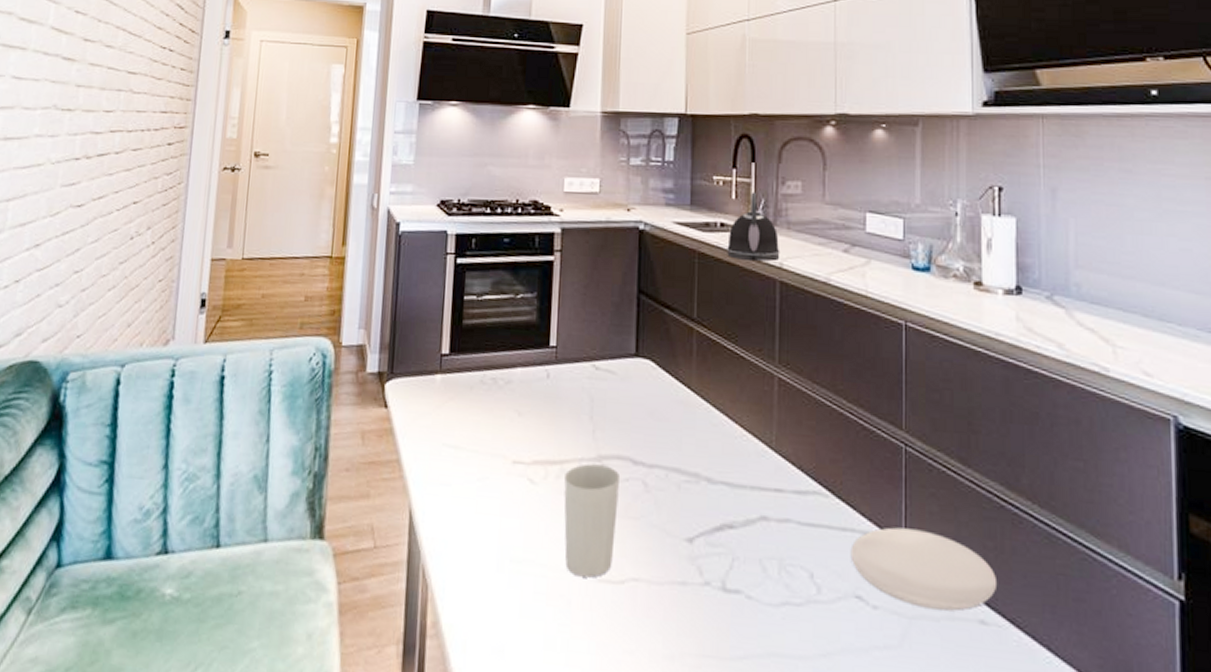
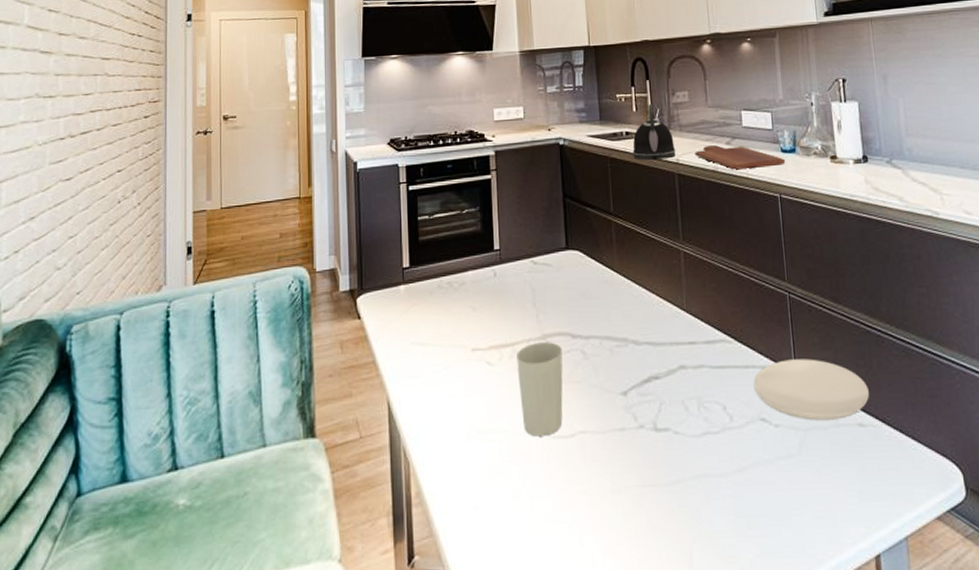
cutting board: none [803,251,917,286] -> present [695,145,786,170]

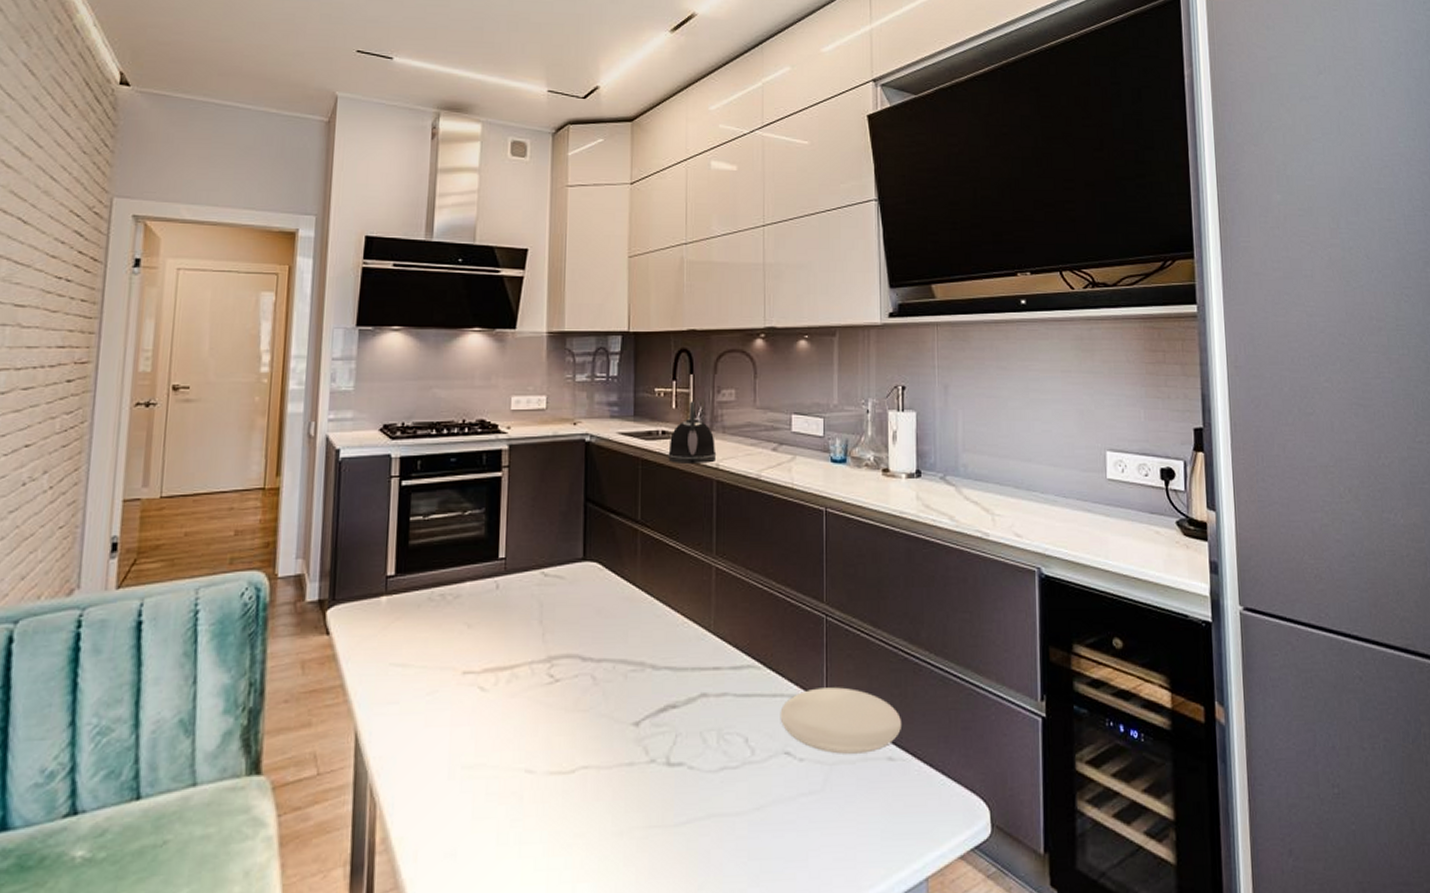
cup: present [517,342,563,437] -> none [514,665,570,772]
cutting board: present [695,145,786,170] -> none [737,451,835,479]

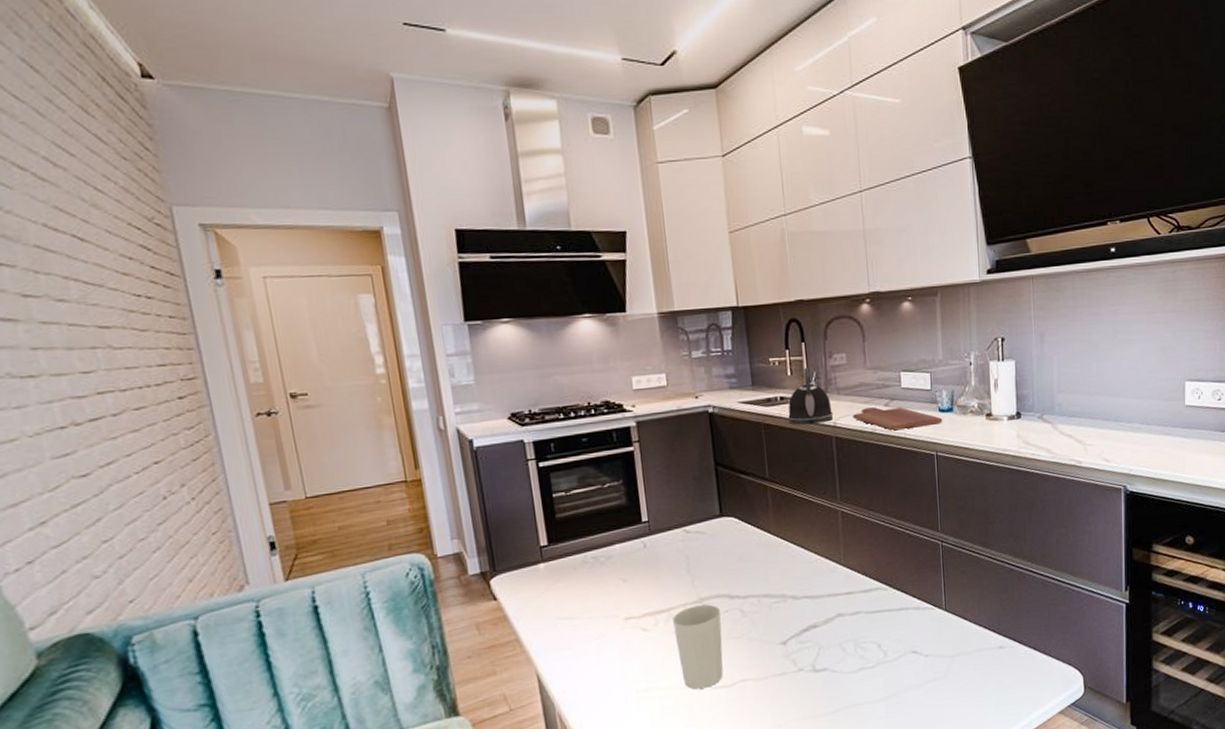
cup: none [514,665,570,772] -> present [673,604,723,690]
cutting board: none [737,451,835,479] -> present [853,407,943,431]
plate: present [780,687,903,754] -> none [906,597,1010,649]

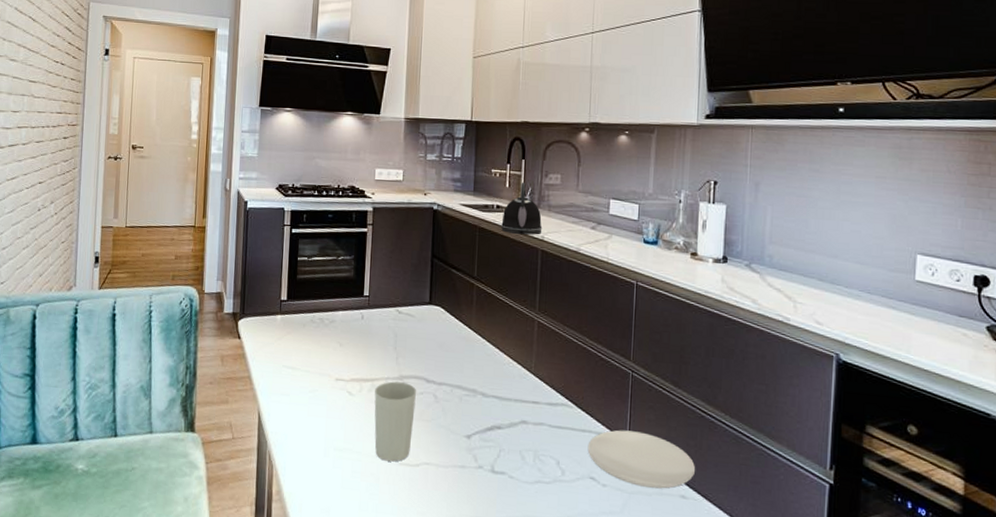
cutting board: present [853,407,943,431] -> none [560,228,647,255]
plate: none [906,597,1010,649] -> present [587,429,696,489]

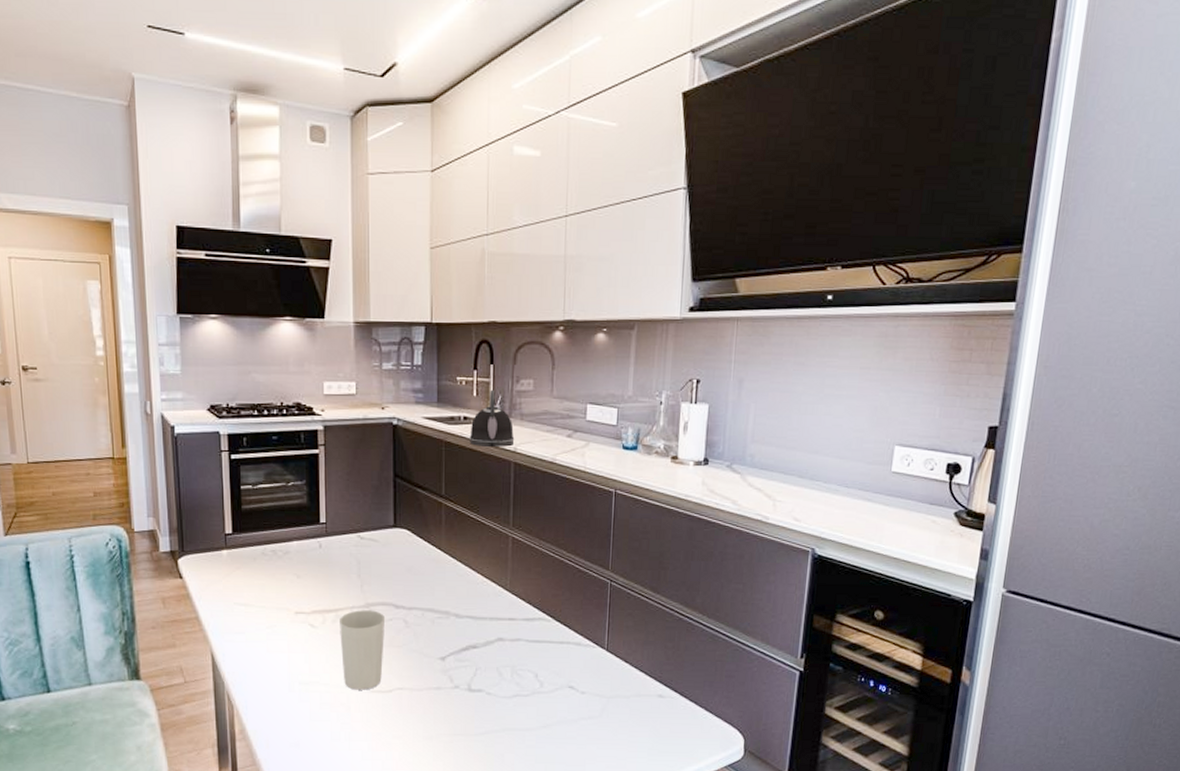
plate: present [587,429,696,489] -> none [566,638,673,691]

